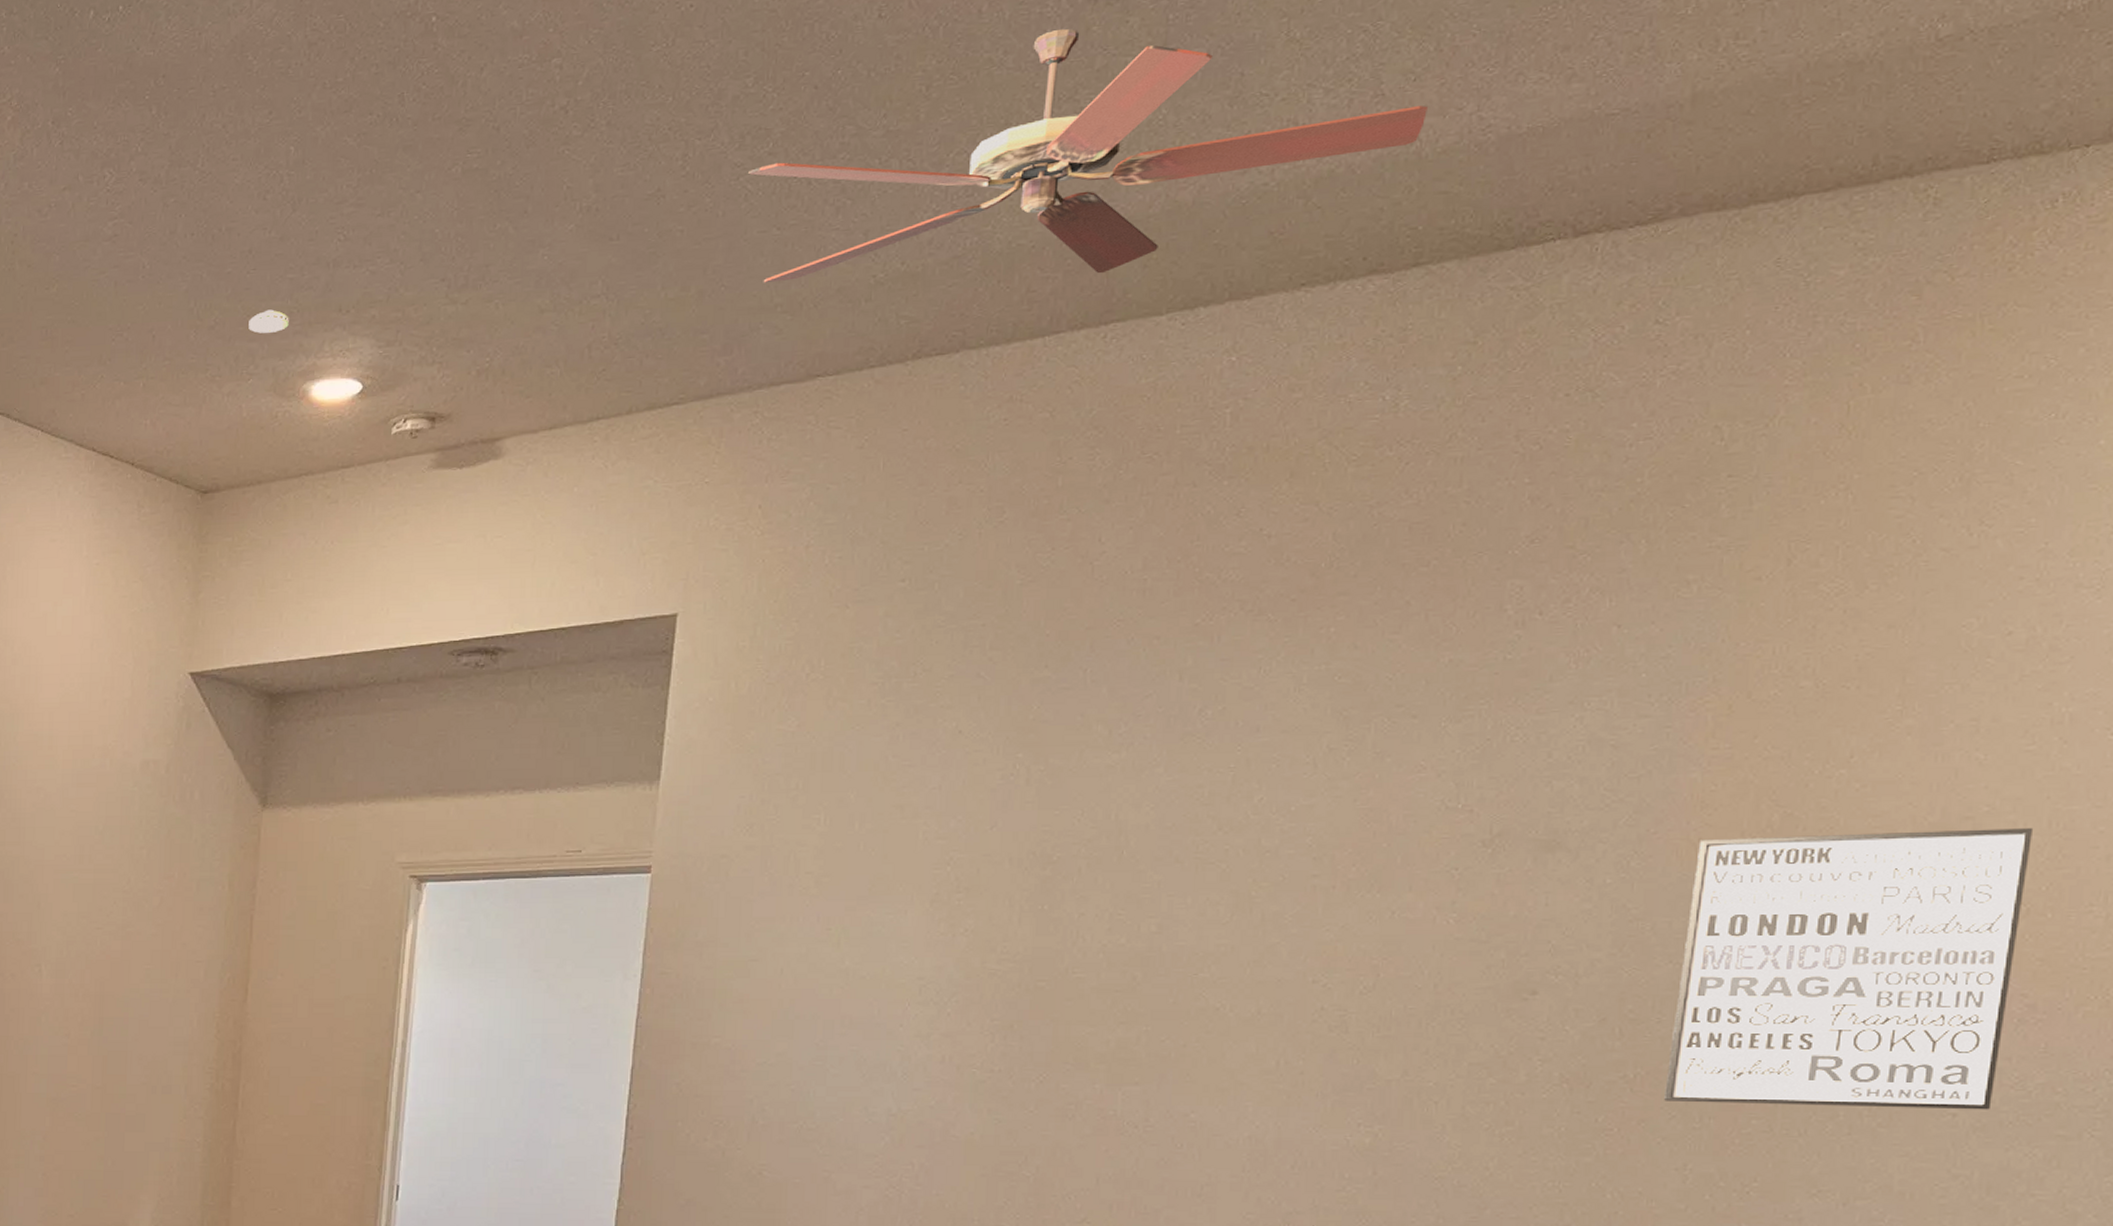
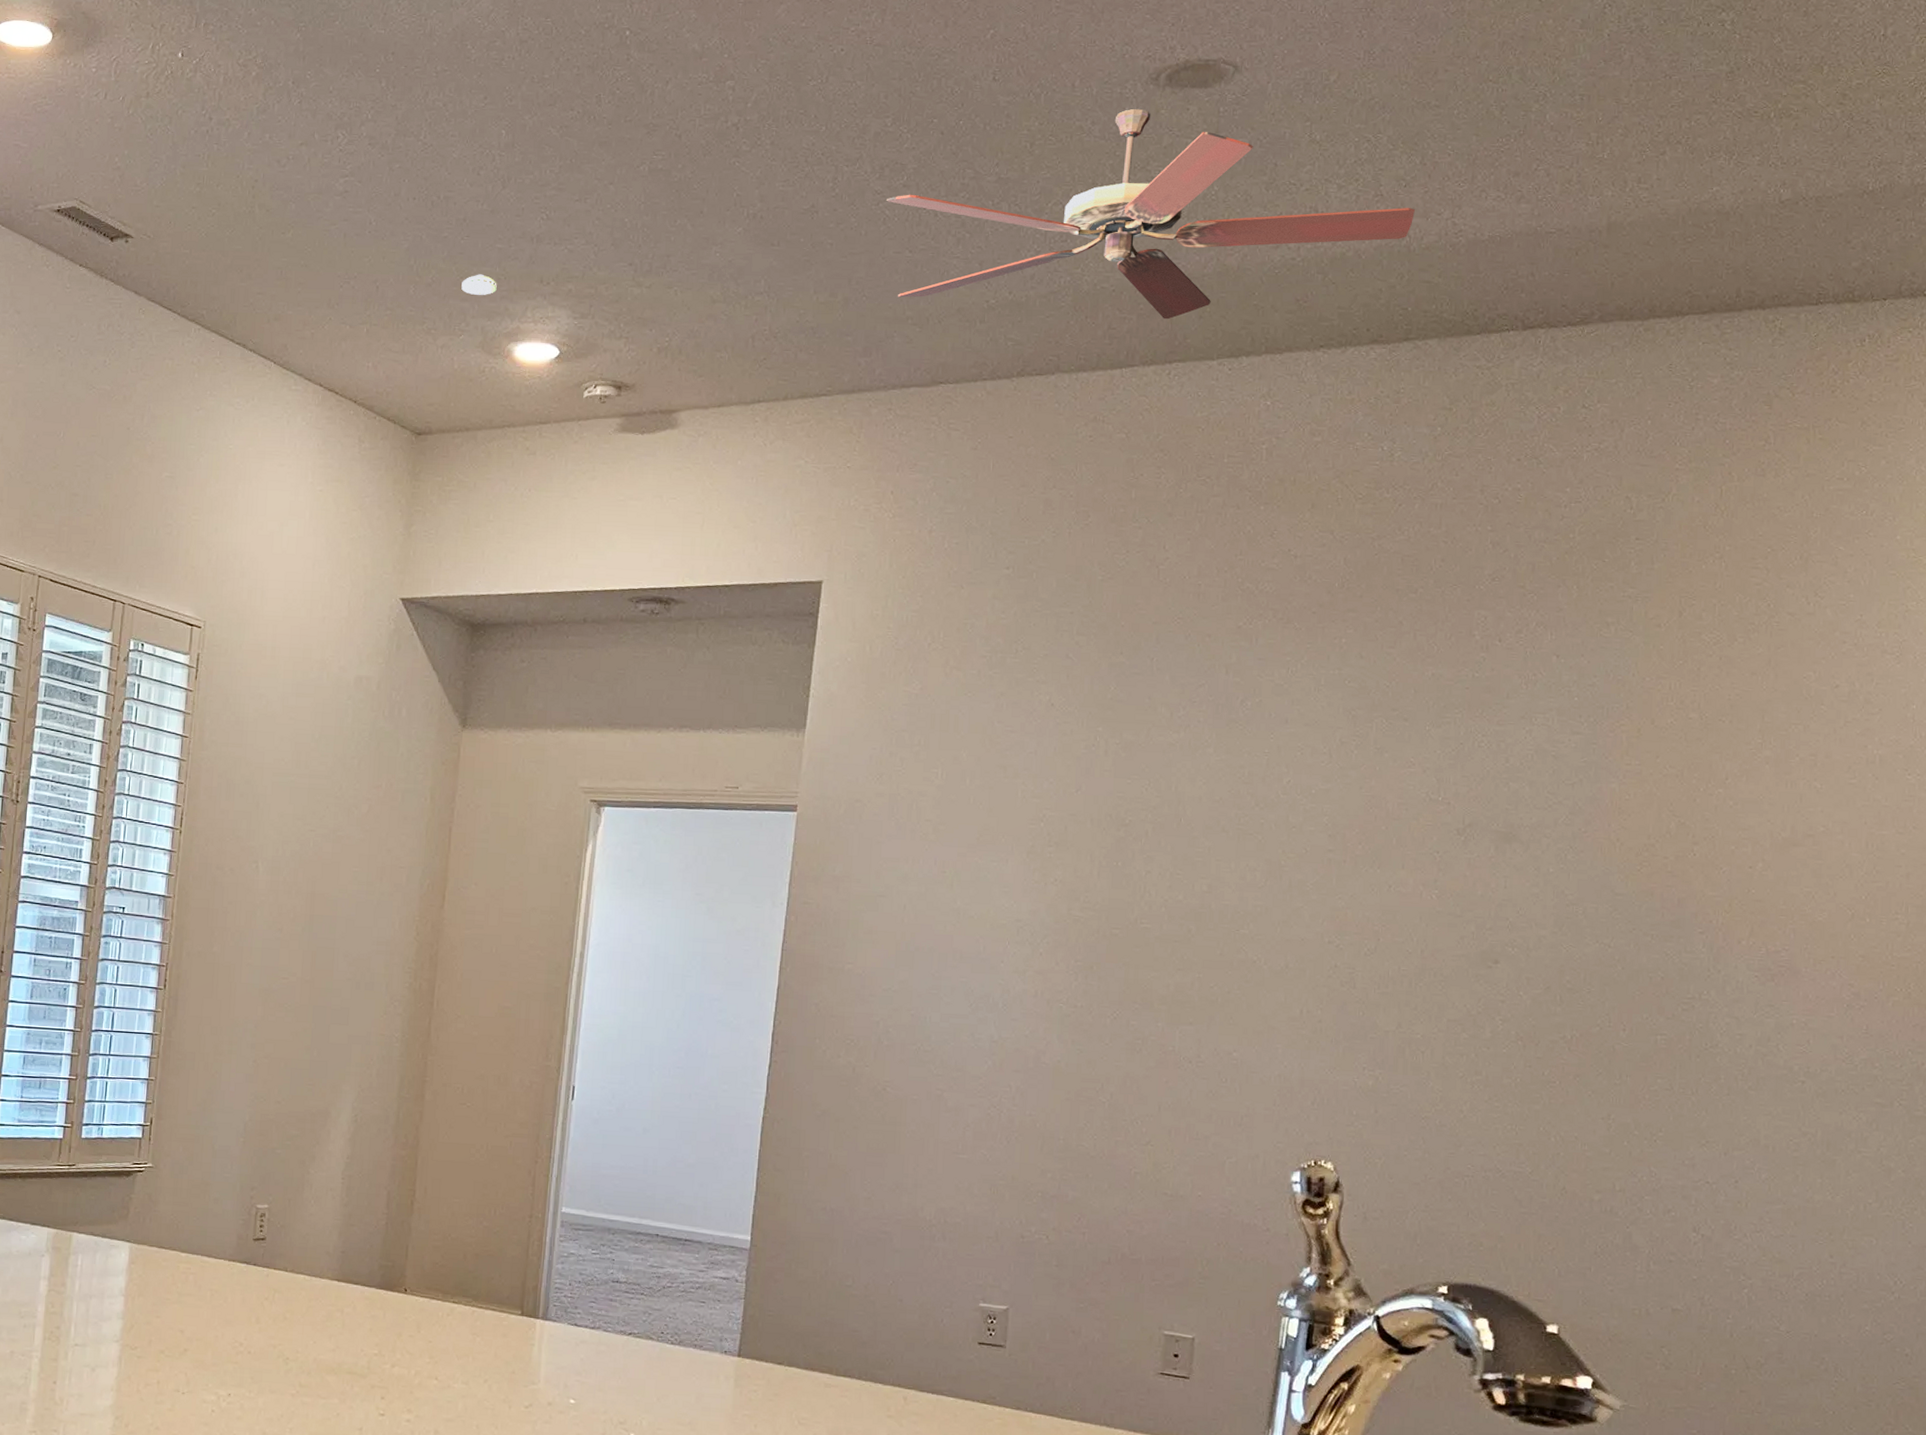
wall art: present [1664,828,2032,1110] -> none [1593,840,1855,1080]

